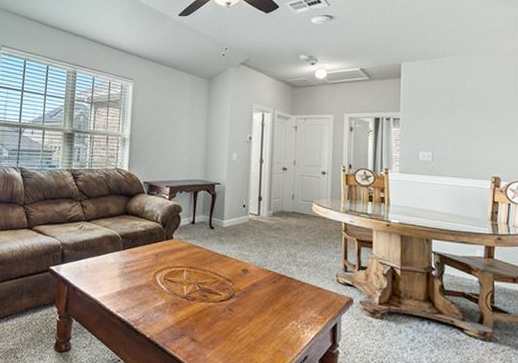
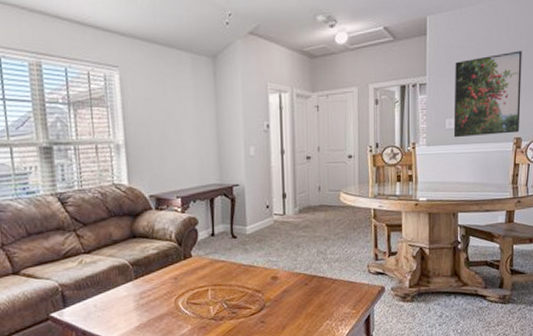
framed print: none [427,99,499,173] -> present [453,50,522,138]

